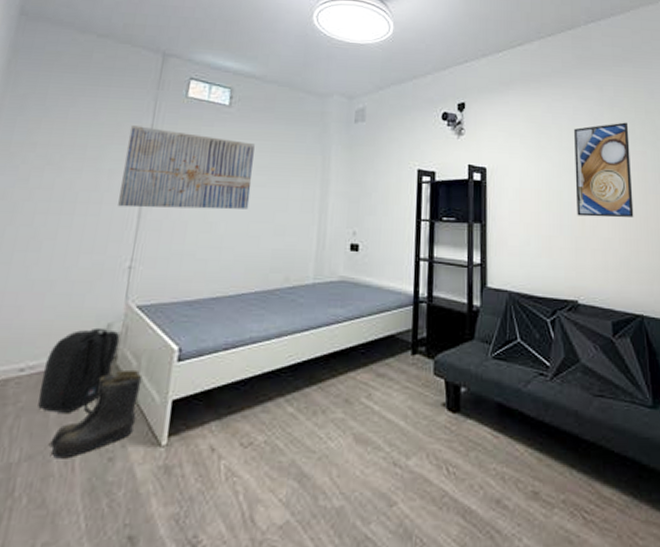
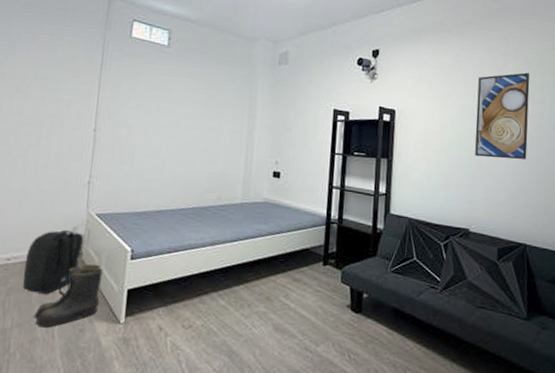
wall art: present [118,126,255,210] -> none [76,61,191,138]

